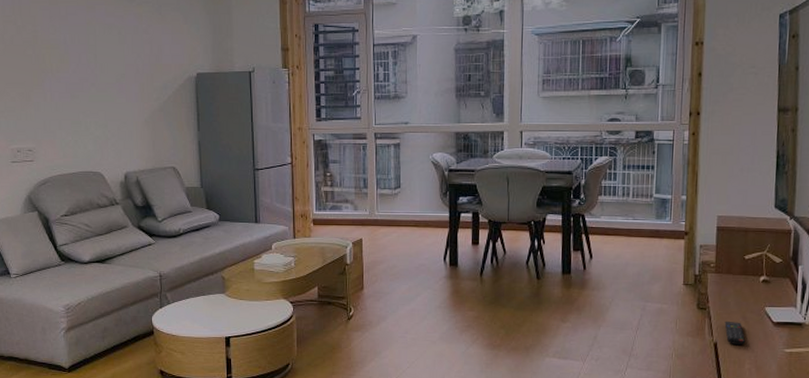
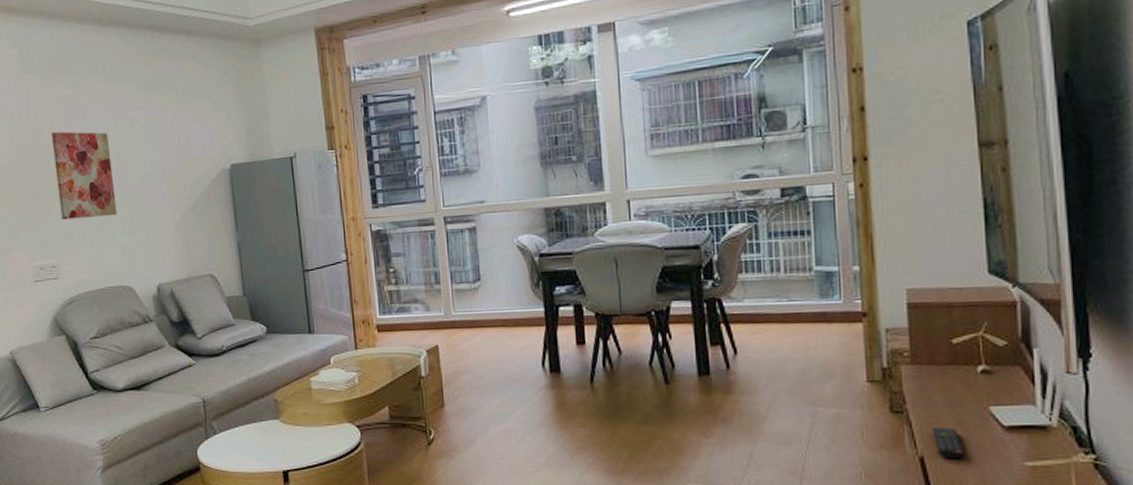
wall art: none [34,29,91,109] -> present [51,131,117,220]

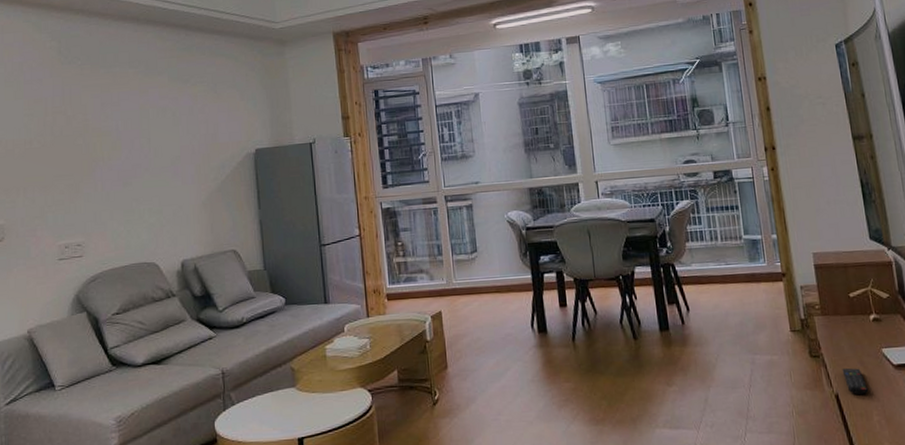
wall art: present [51,131,117,220] -> none [84,117,145,200]

